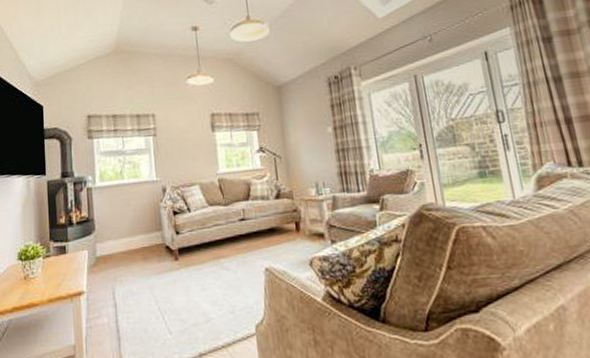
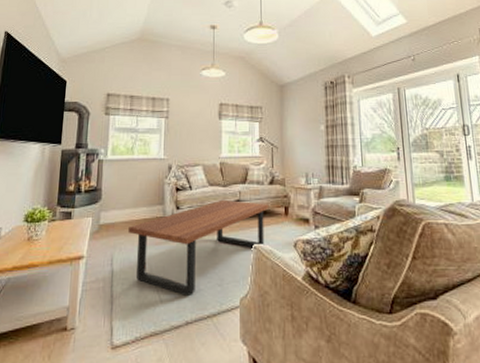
coffee table: none [127,219,278,326] -> present [128,199,269,296]

